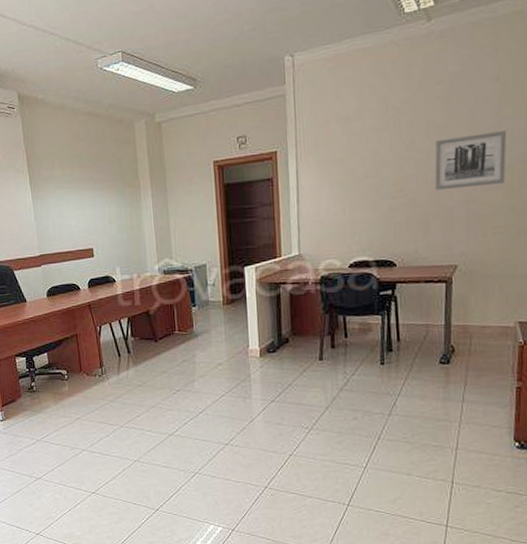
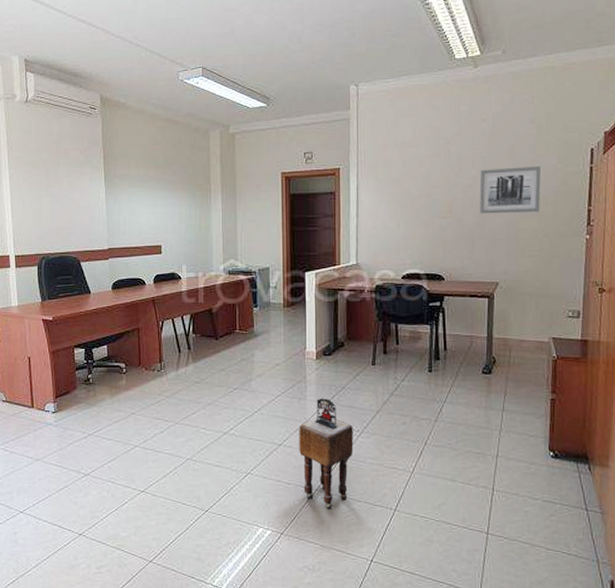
stool: none [245,396,303,506] -> present [299,398,354,509]

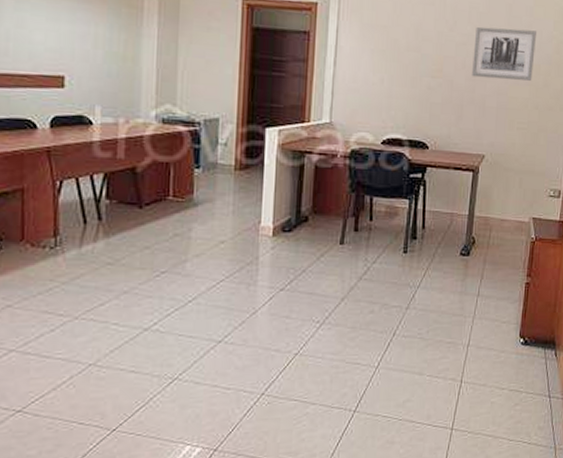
stool: present [299,398,354,509] -> none [244,284,313,416]

